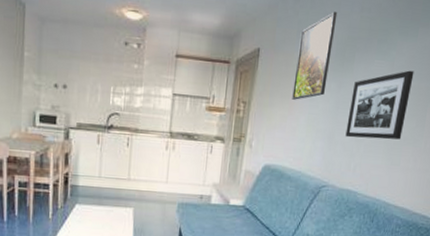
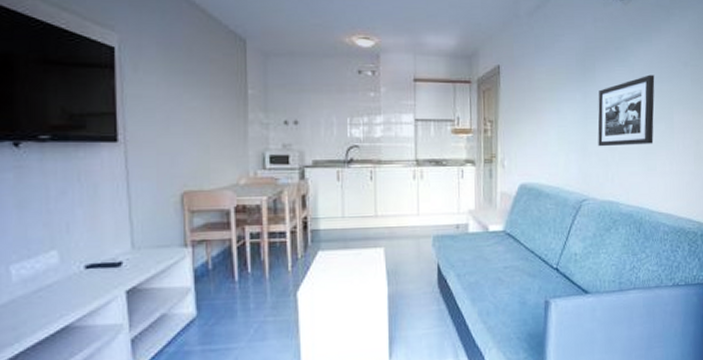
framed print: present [292,12,338,100] -> none [538,24,572,114]

